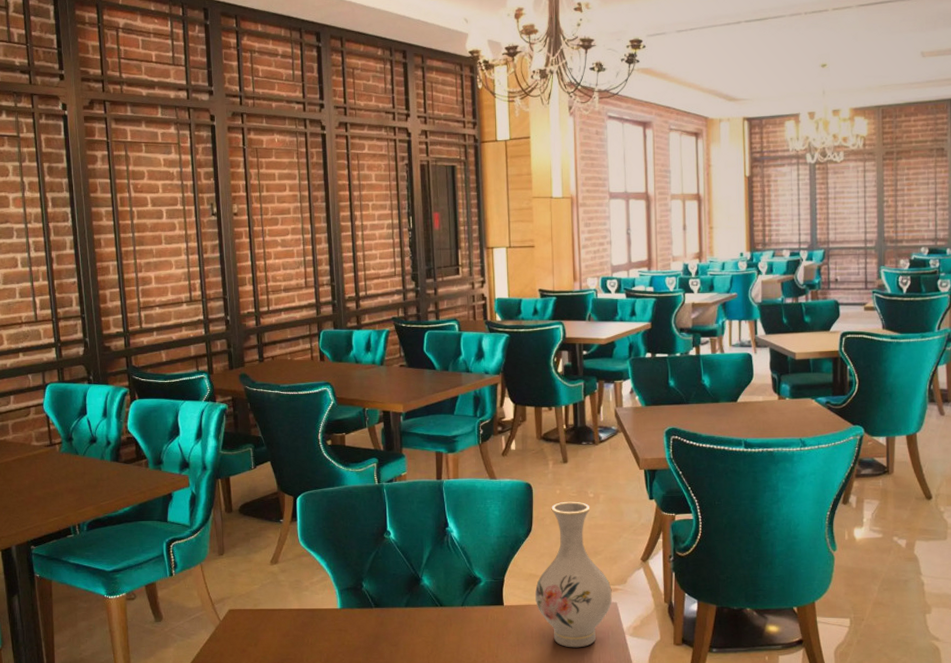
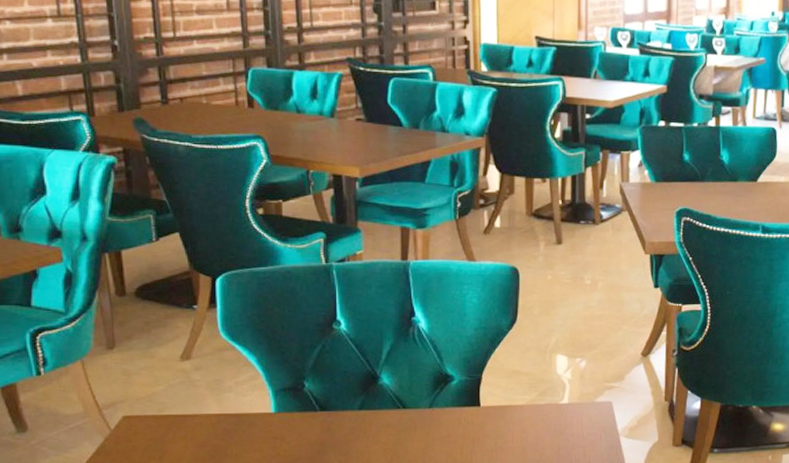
vase: present [534,501,612,648] -> none [517,288,607,452]

